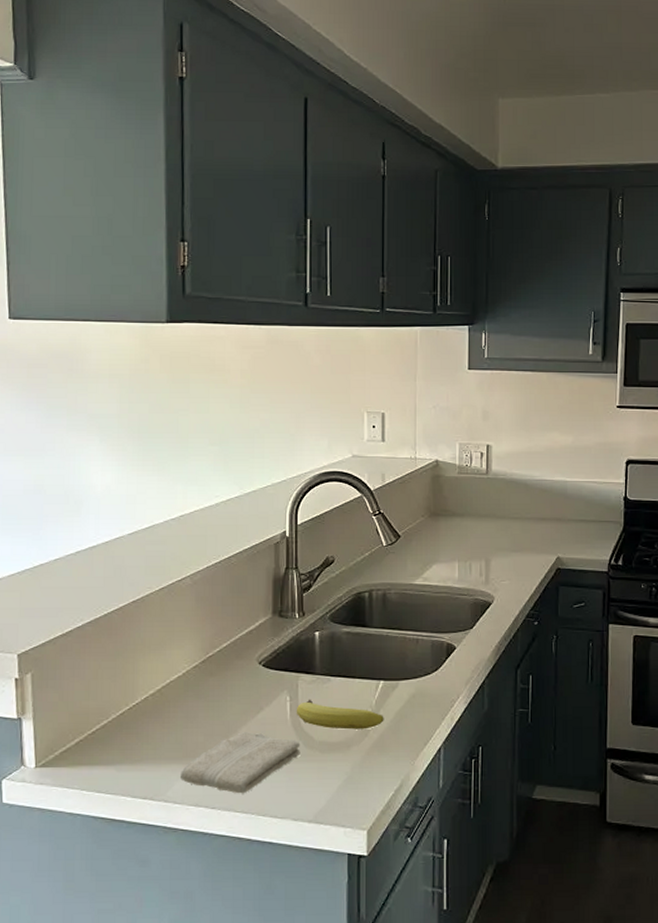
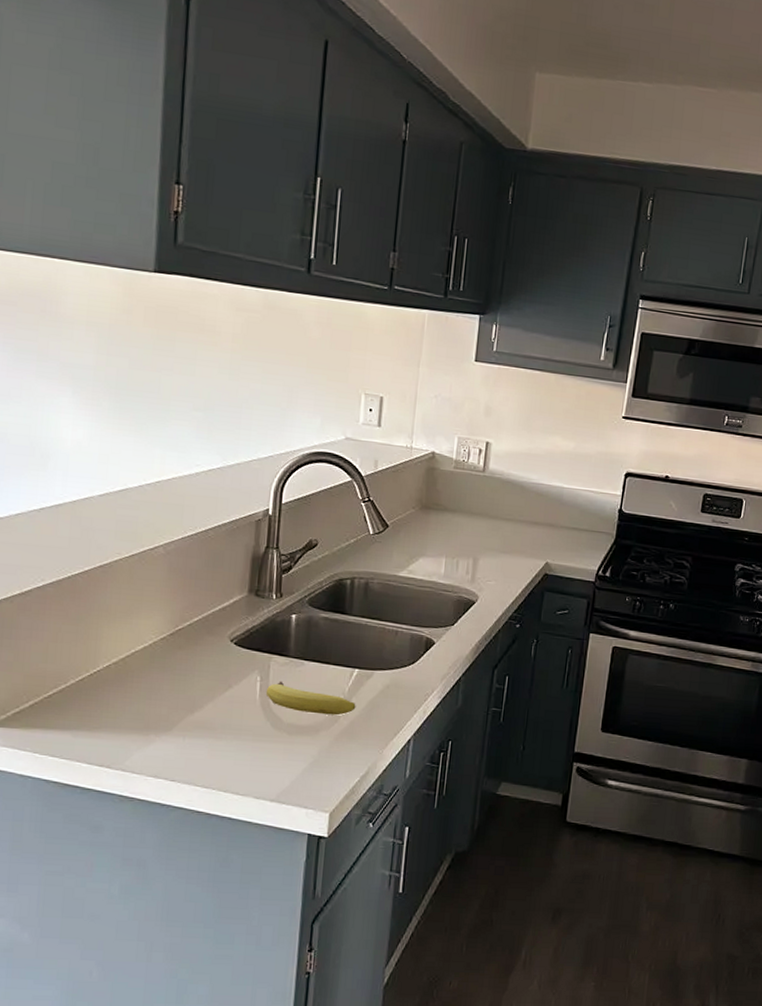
washcloth: present [179,732,301,794] -> none [139,708,268,769]

